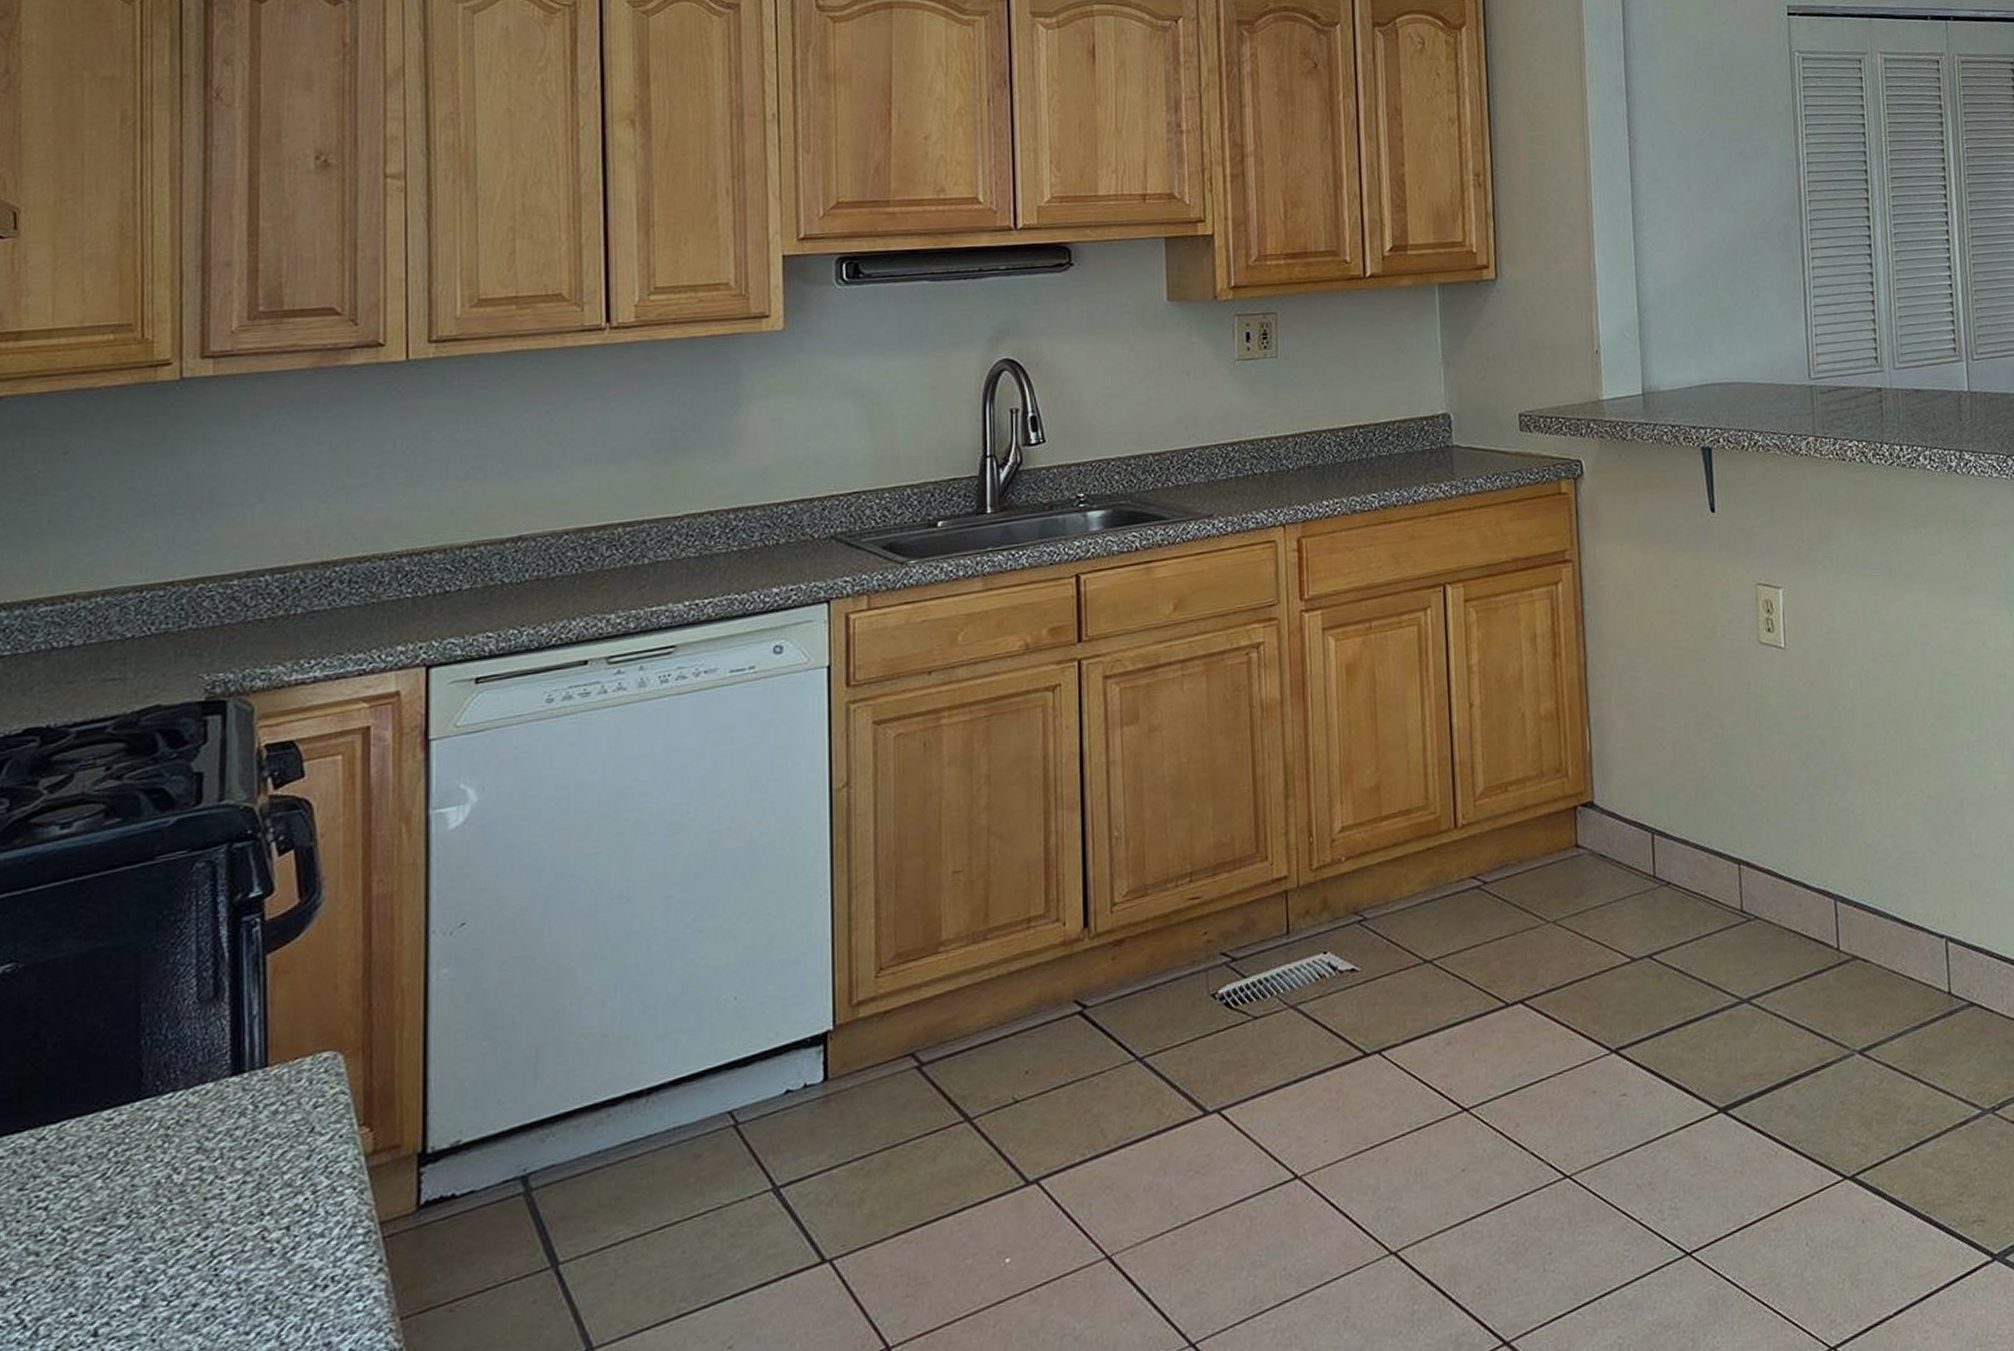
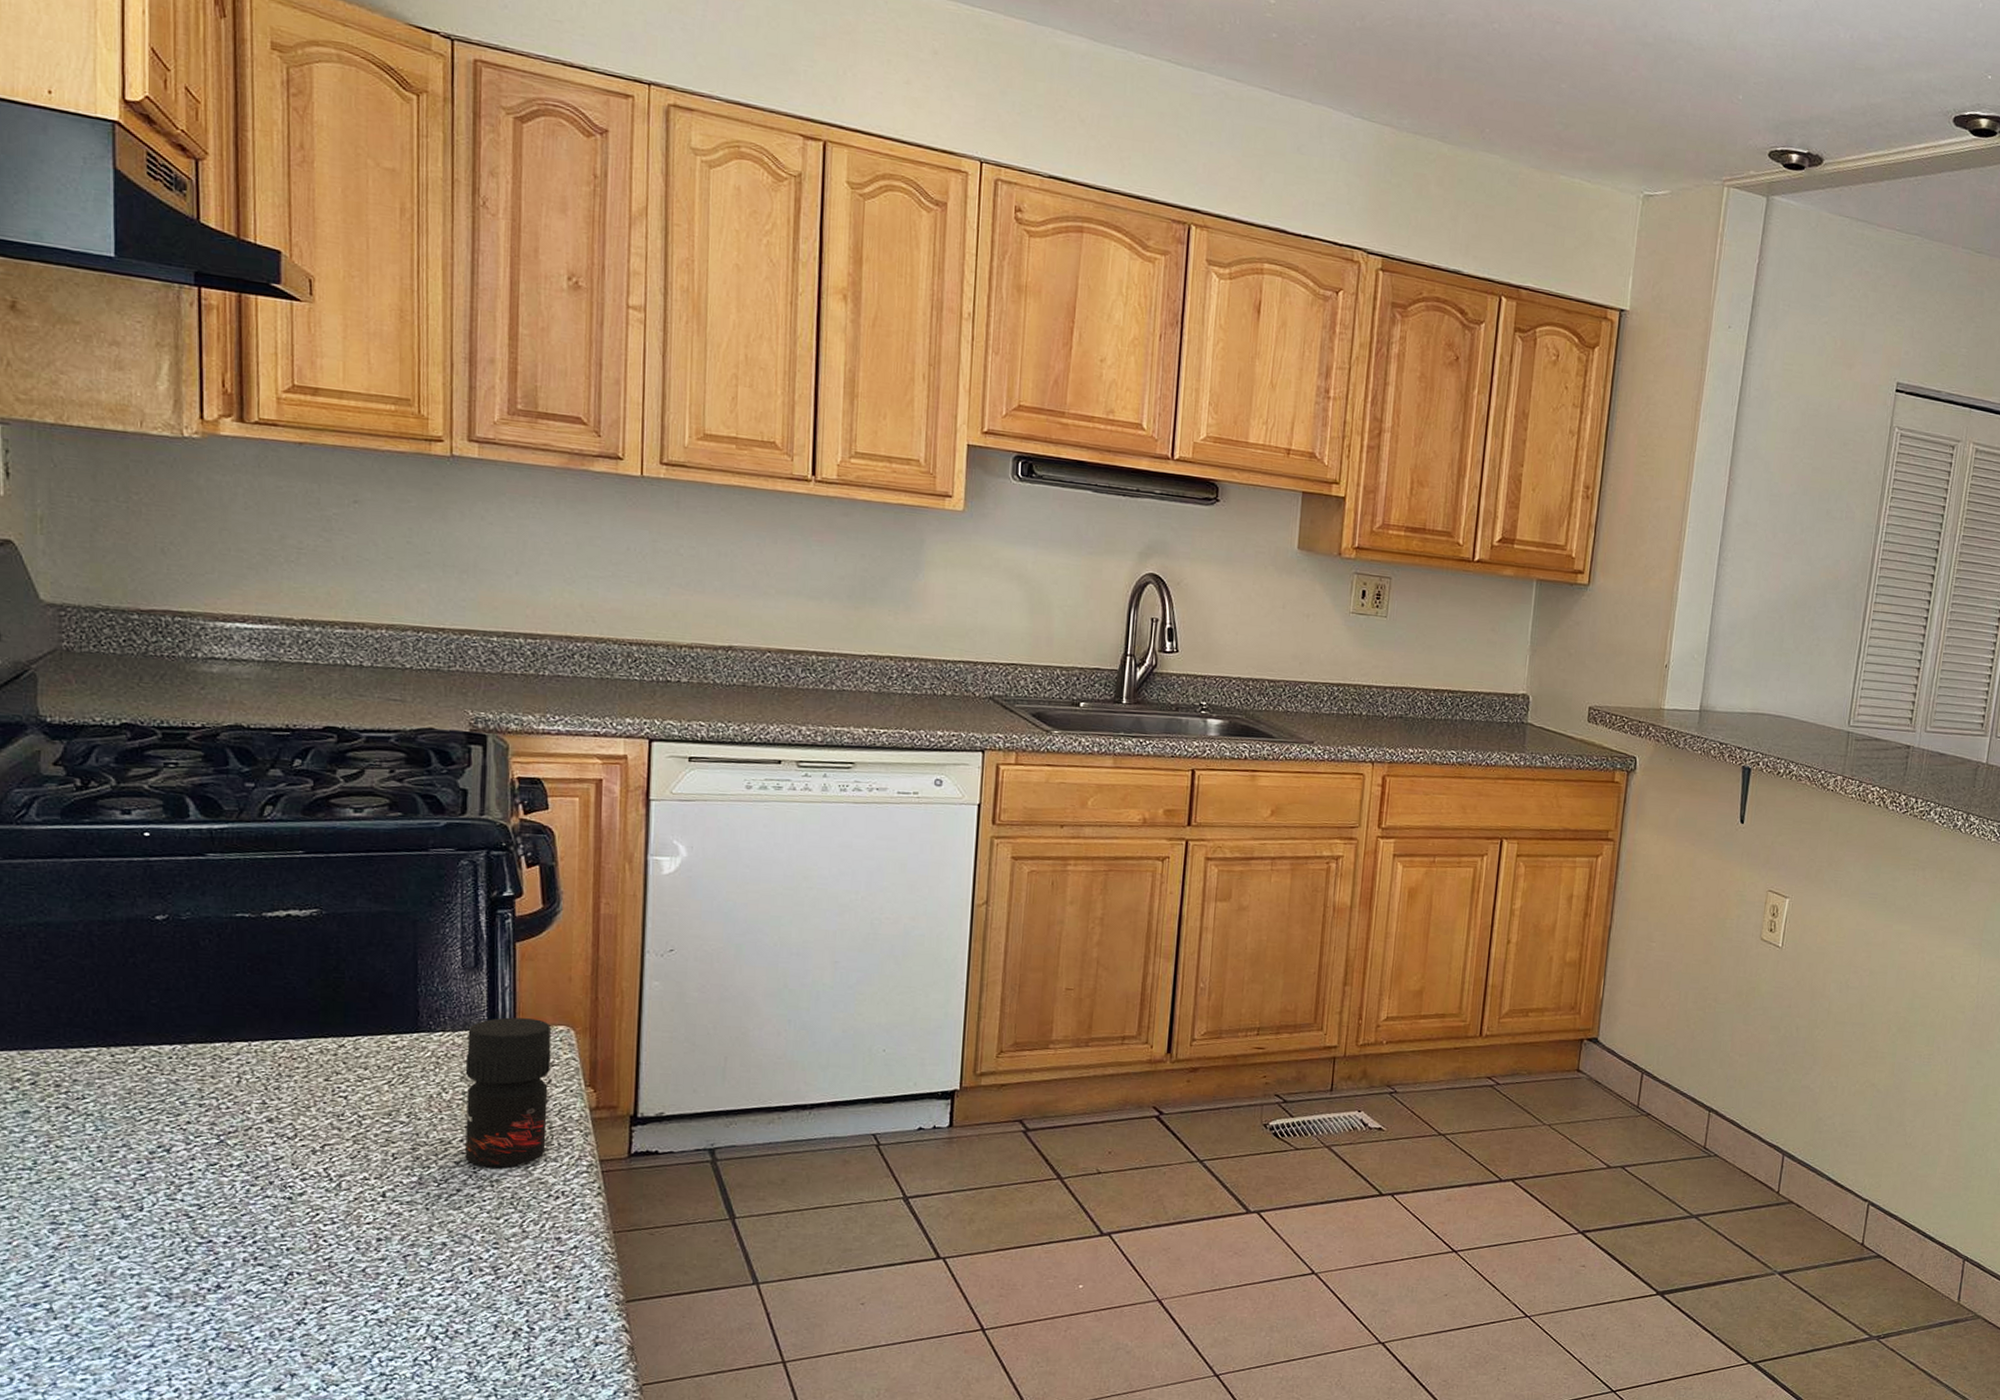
jar: none [202,1049,314,1266] -> present [465,1017,552,1167]

